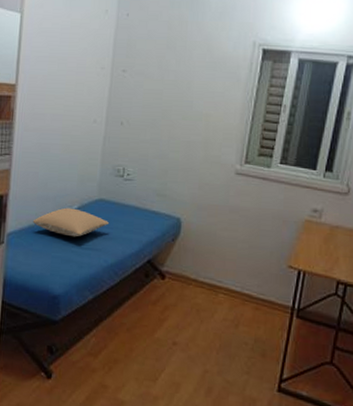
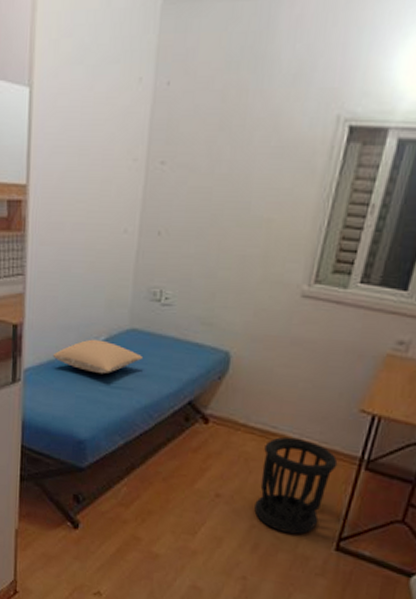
wastebasket: none [207,289,274,378] -> present [254,436,338,534]

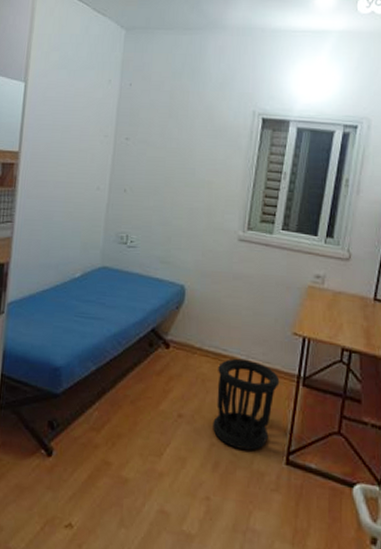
pillow: present [52,339,144,375] -> none [34,275,113,306]

